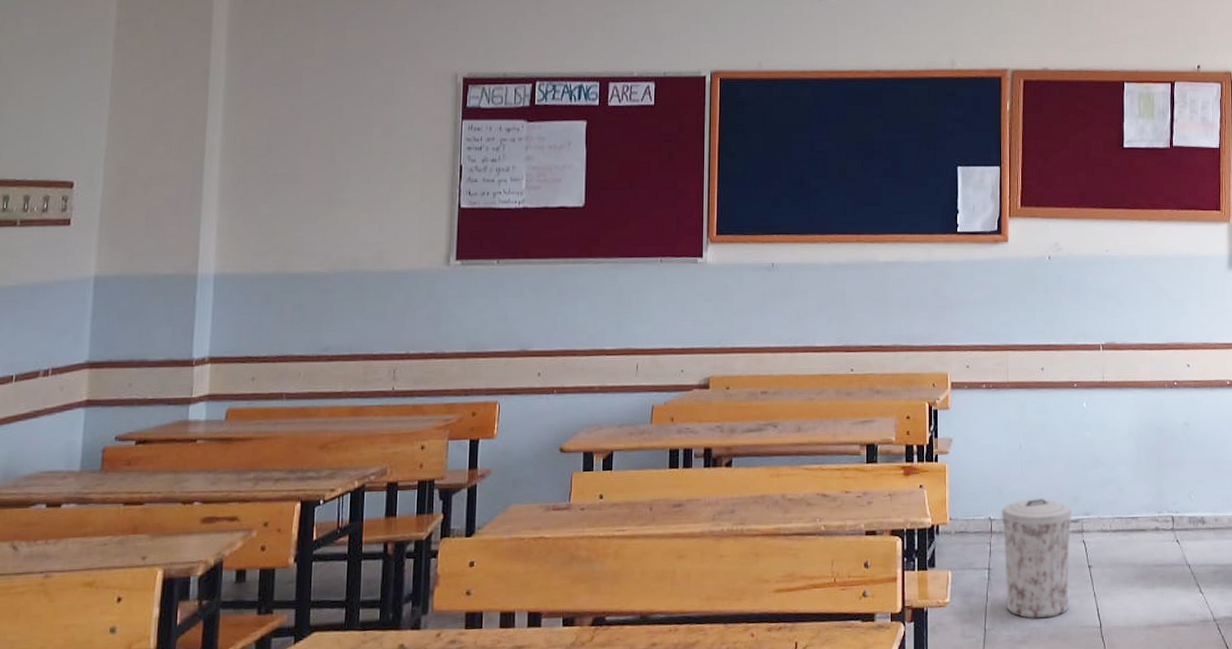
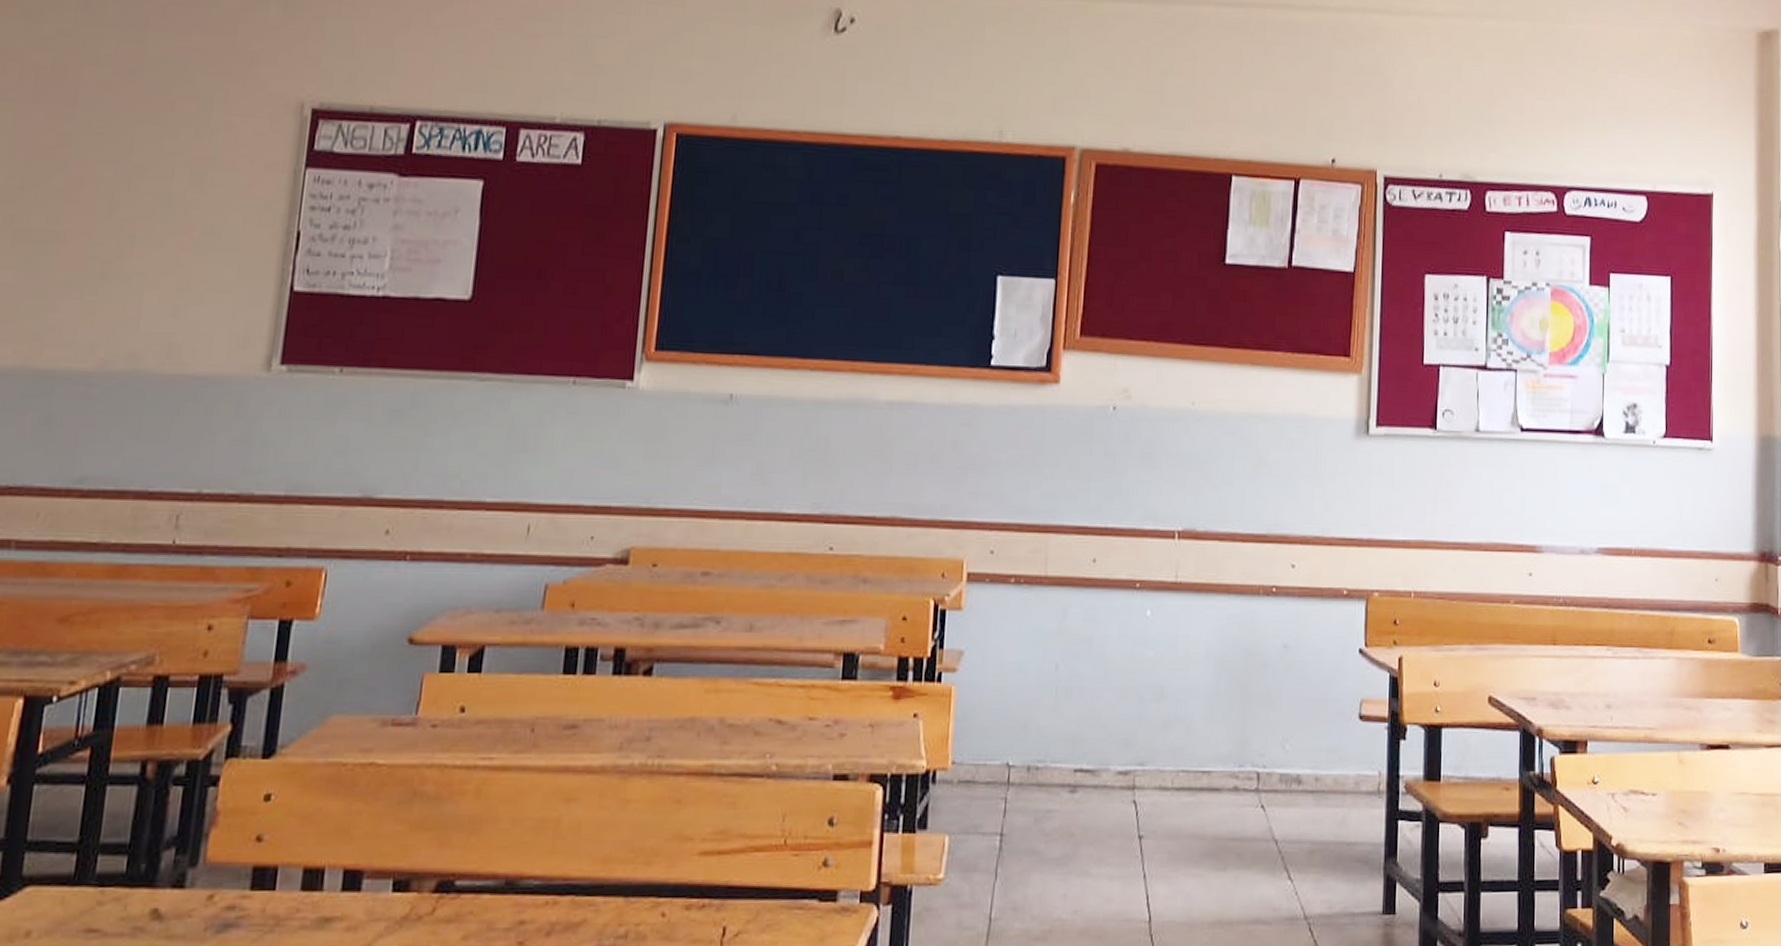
trash can: present [1001,498,1073,619] -> none [1022,740,1122,907]

